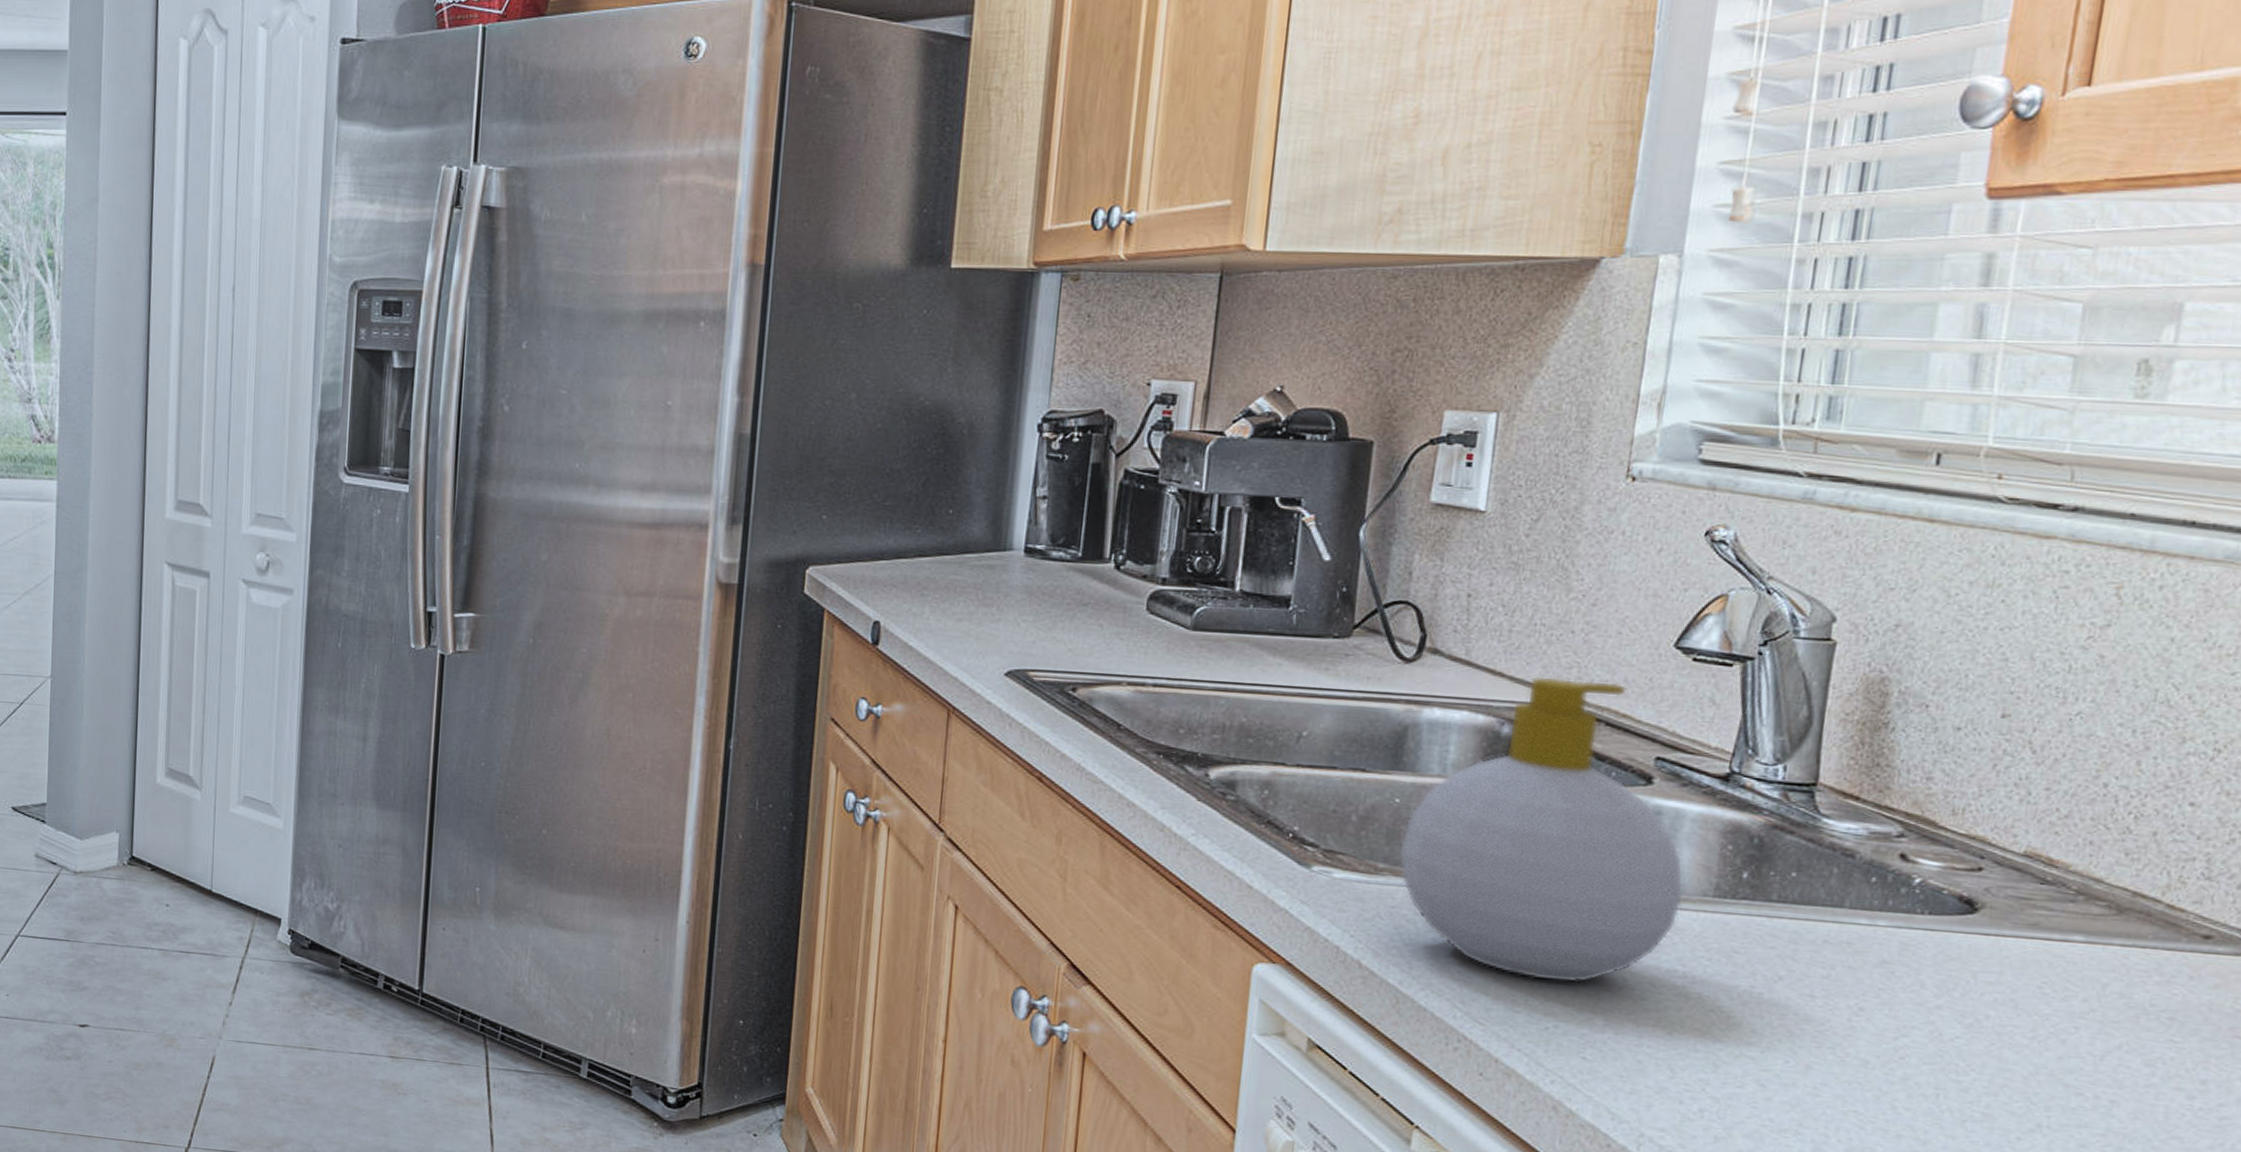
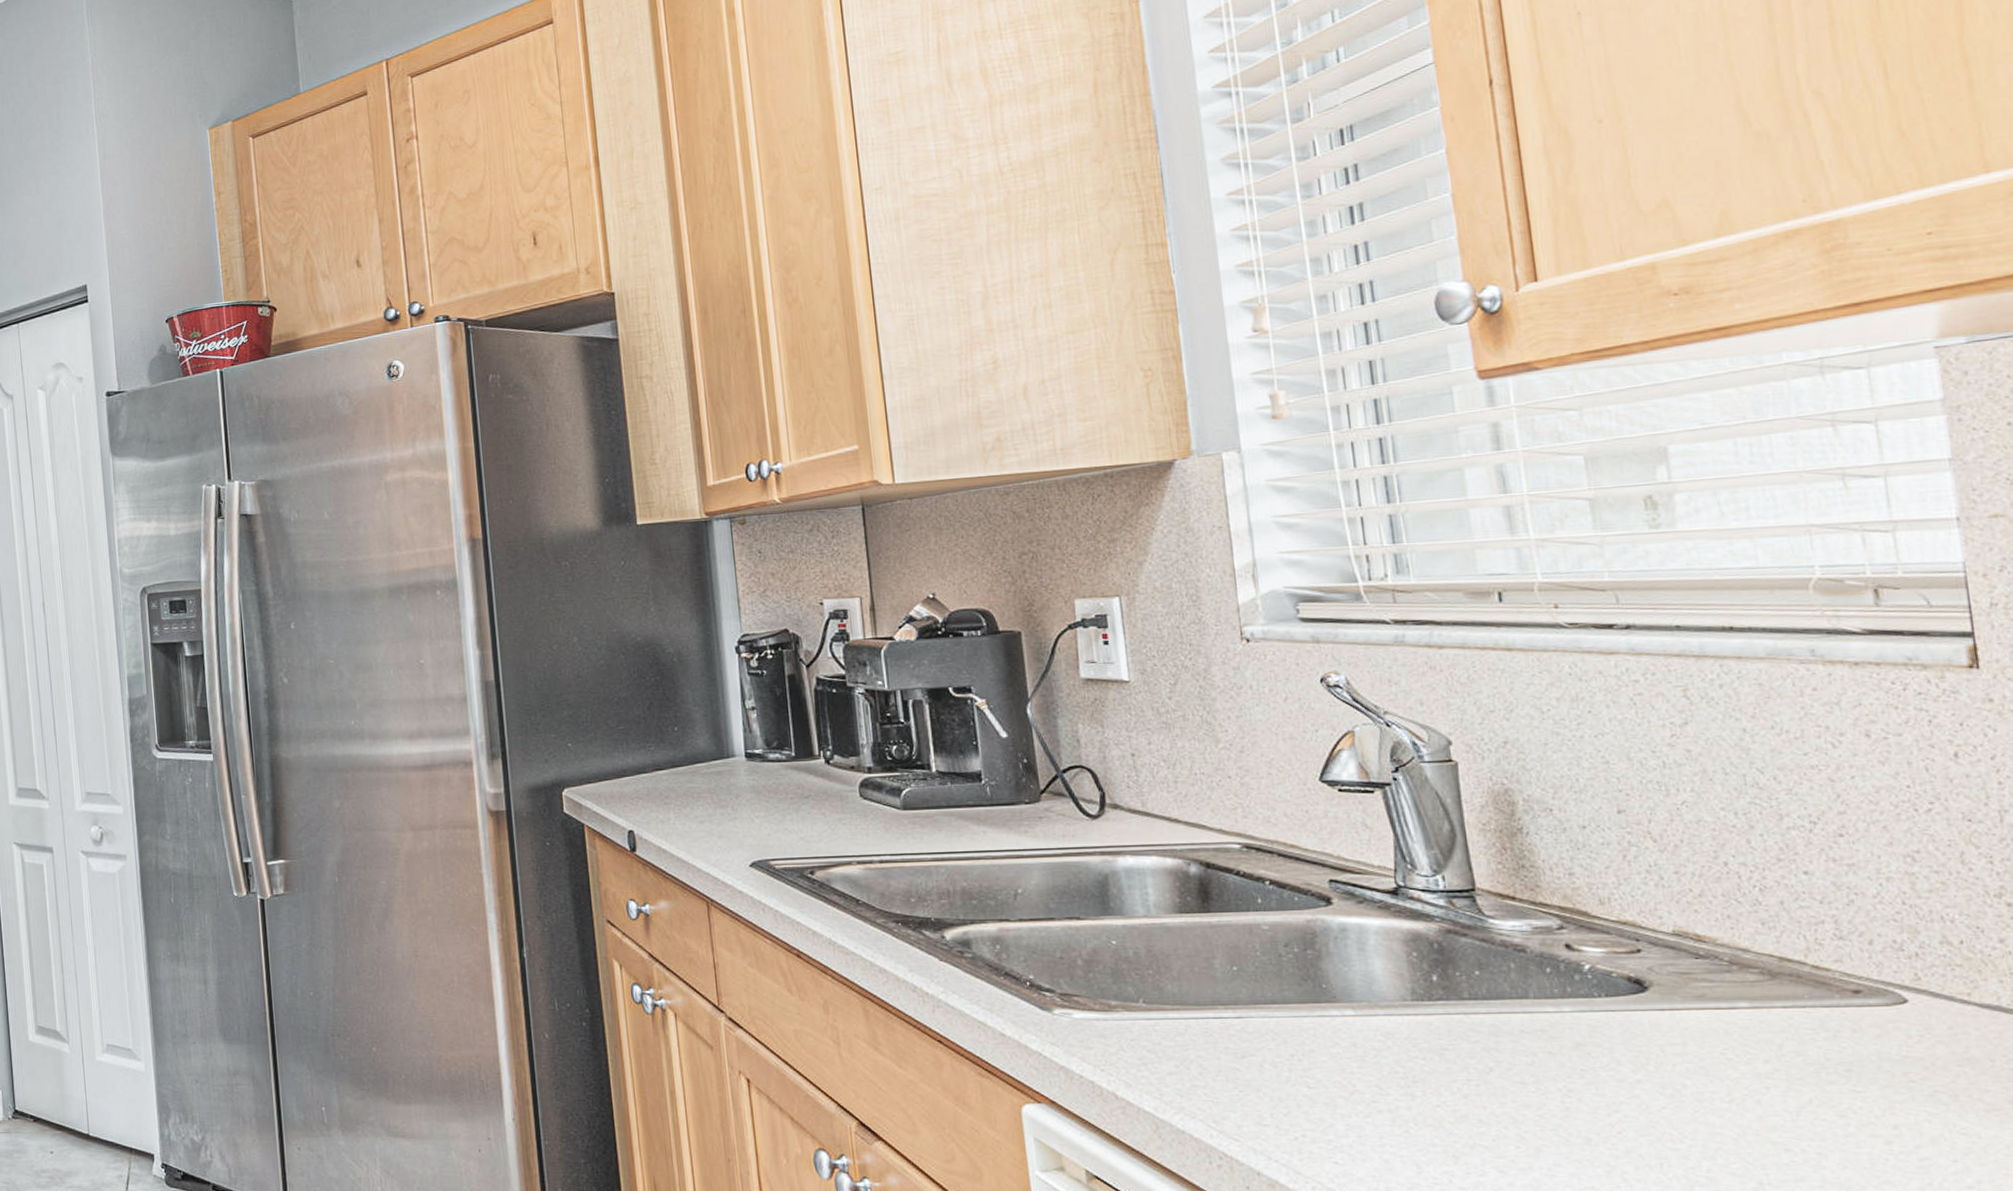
soap bottle: present [1398,676,1684,983] -> none [1125,818,1387,1094]

